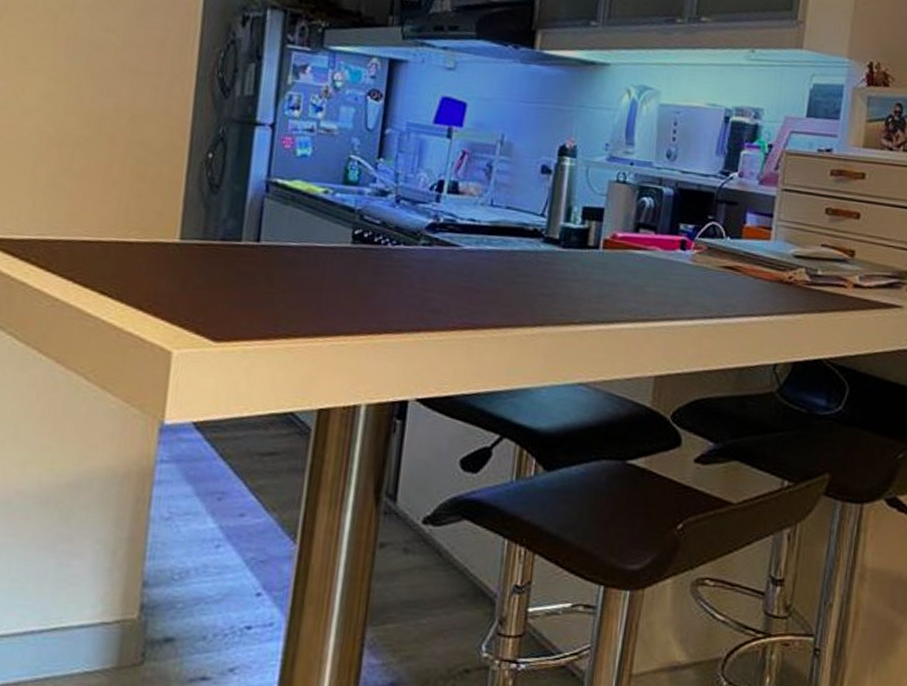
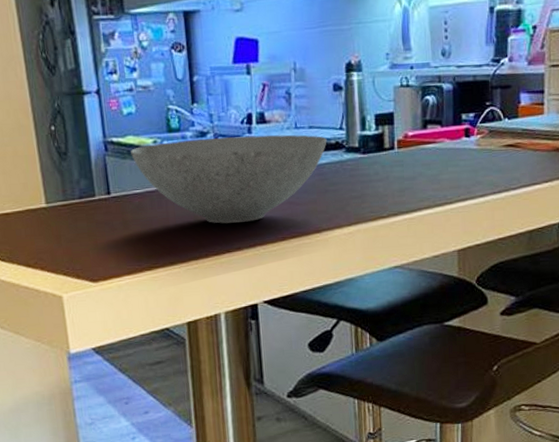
bowl: none [295,194,525,302] -> present [131,134,327,224]

